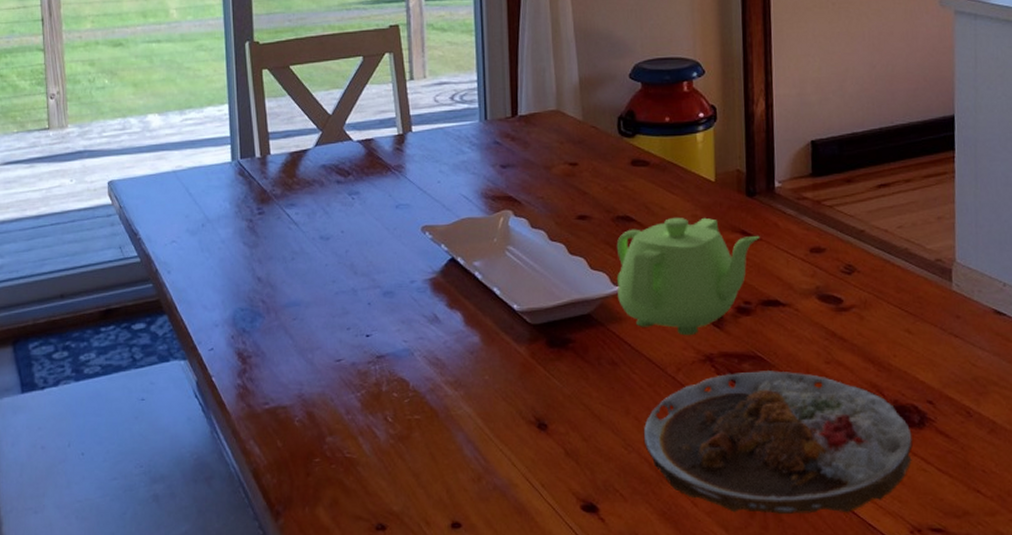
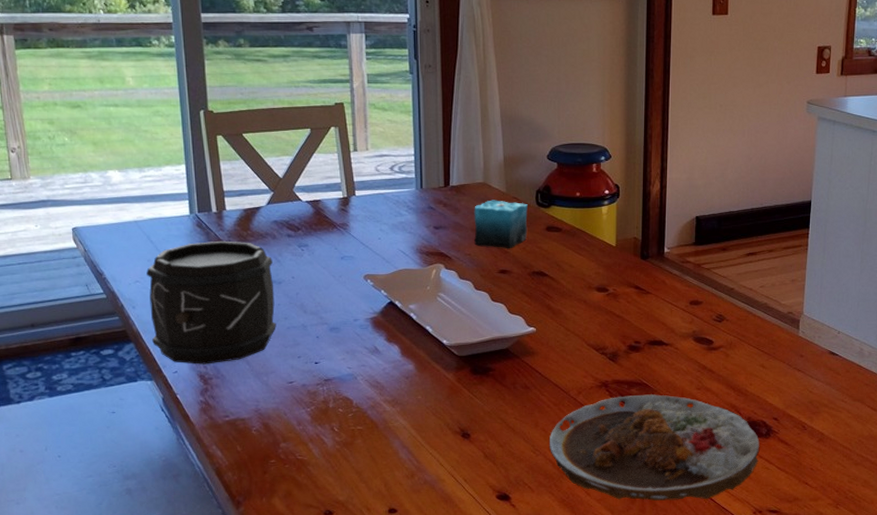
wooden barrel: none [184,190,323,340] -> present [146,240,276,364]
candle: none [546,130,609,190] -> present [474,200,528,249]
teapot: present [616,217,760,336] -> none [531,274,650,367]

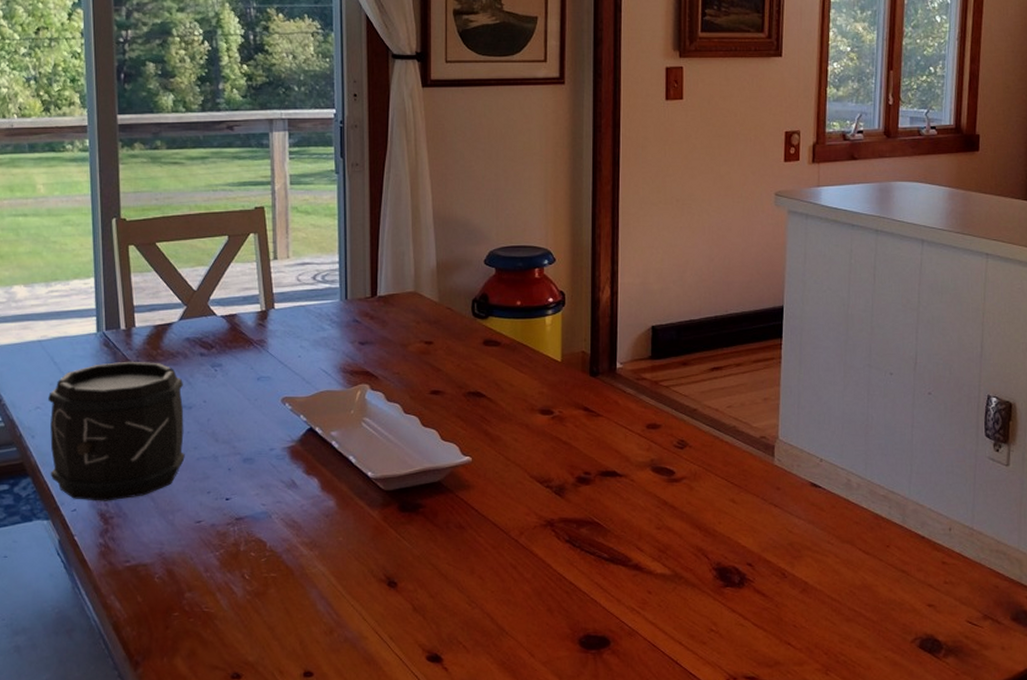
candle: present [474,200,528,249] -> none [403,311,463,367]
plate: present [549,394,760,501] -> none [486,535,732,664]

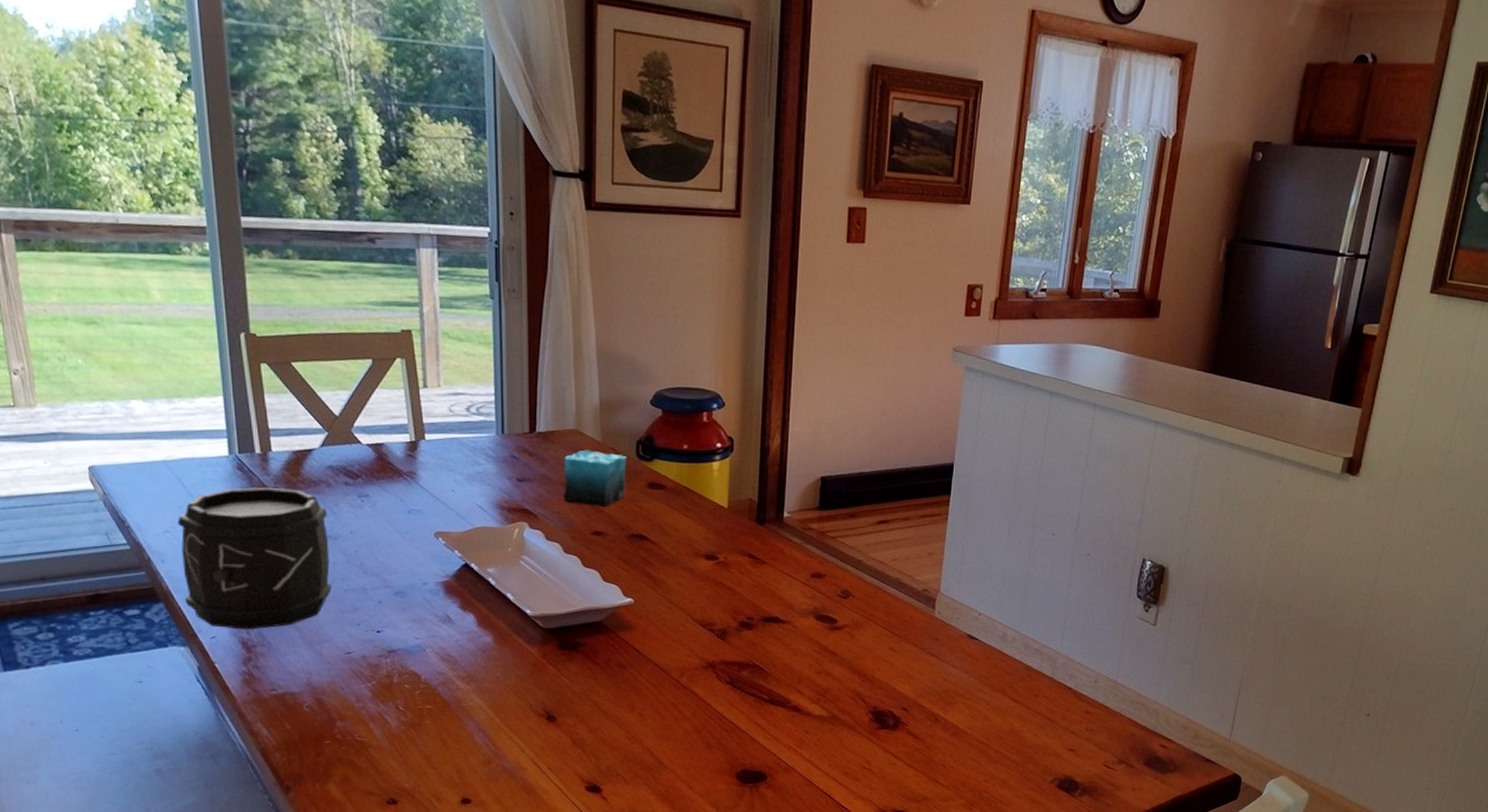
candle: none [403,311,463,367] -> present [564,450,627,508]

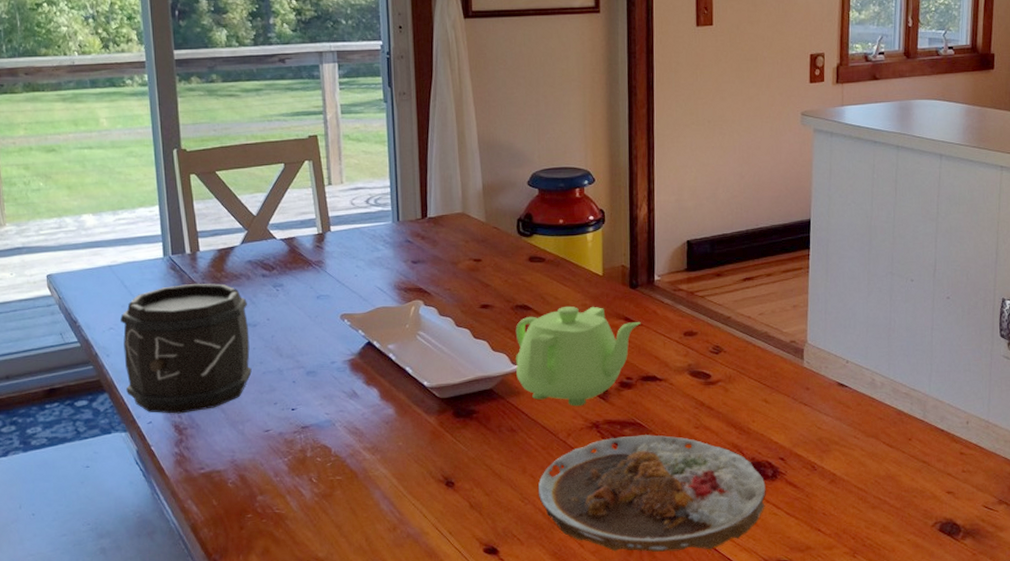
candle: present [564,450,627,508] -> none [453,230,510,282]
teapot: none [629,539,766,645] -> present [515,306,641,407]
plate: none [646,678,886,797] -> present [537,435,766,552]

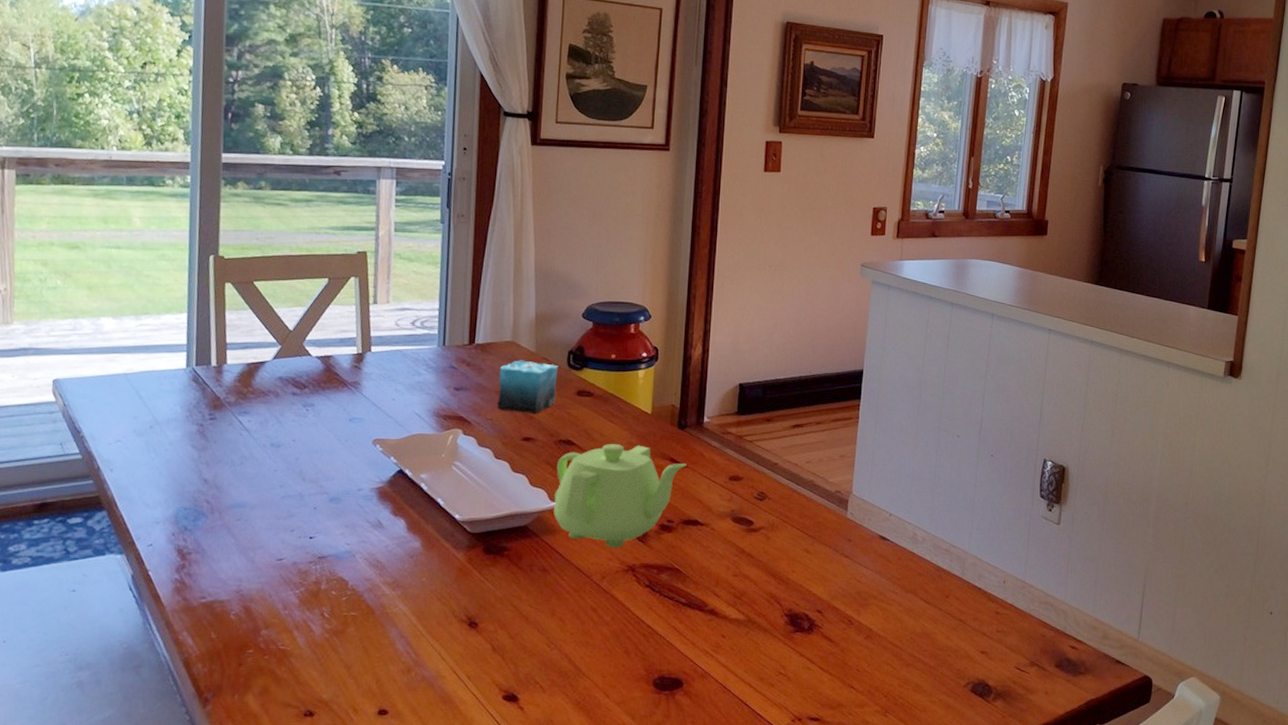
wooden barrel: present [120,283,252,414] -> none [128,397,273,537]
candle: none [453,230,510,282] -> present [497,360,558,414]
plate: present [537,435,766,552] -> none [565,581,801,704]

